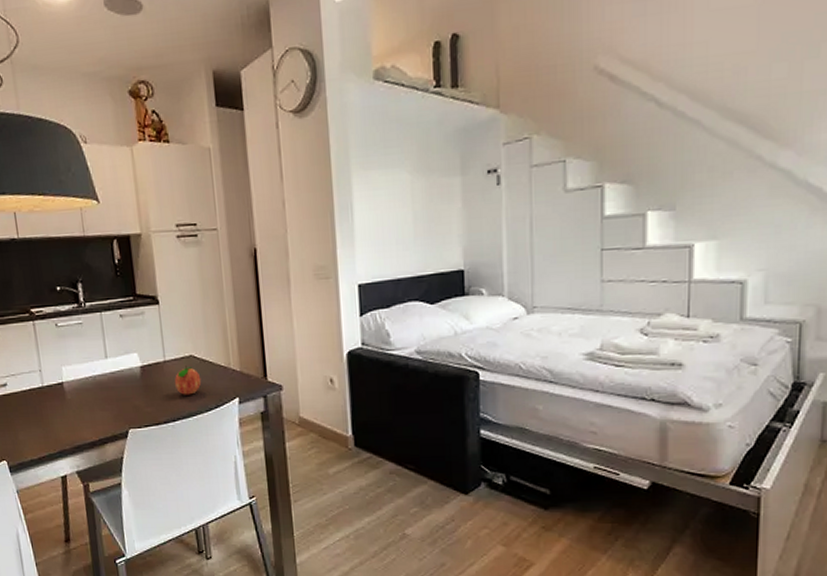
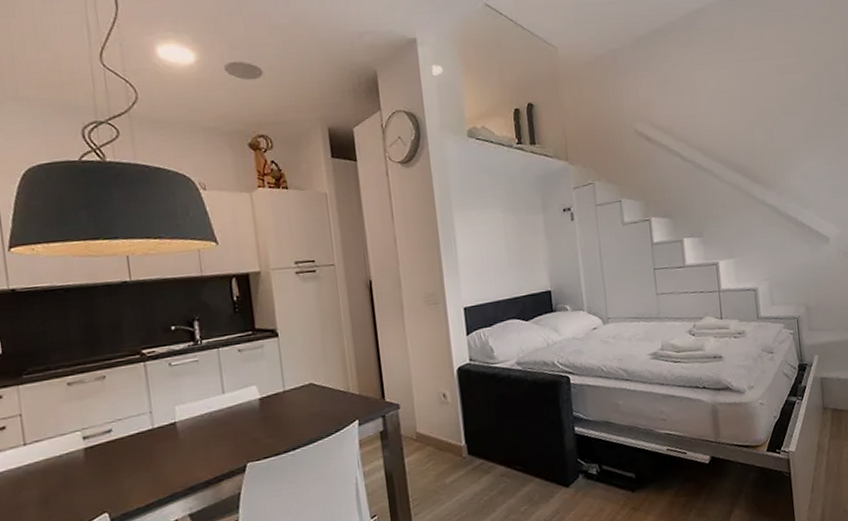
fruit: present [174,364,202,395] -> none [294,392,322,423]

